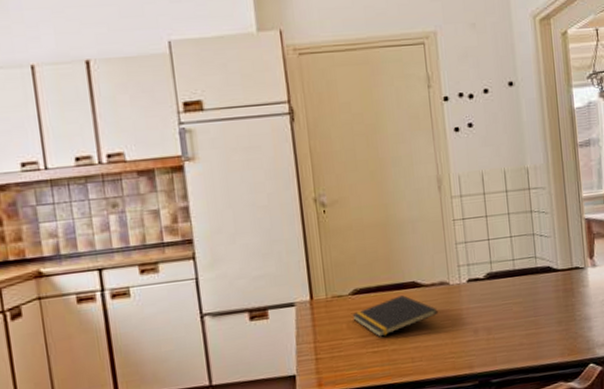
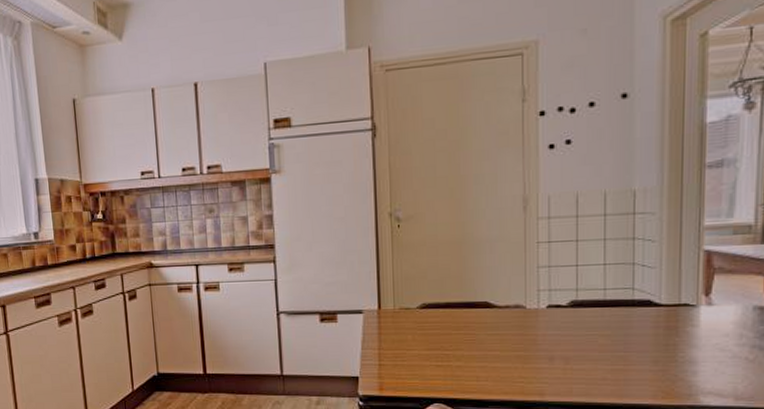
notepad: present [352,295,438,337] -> none [418,314,510,352]

